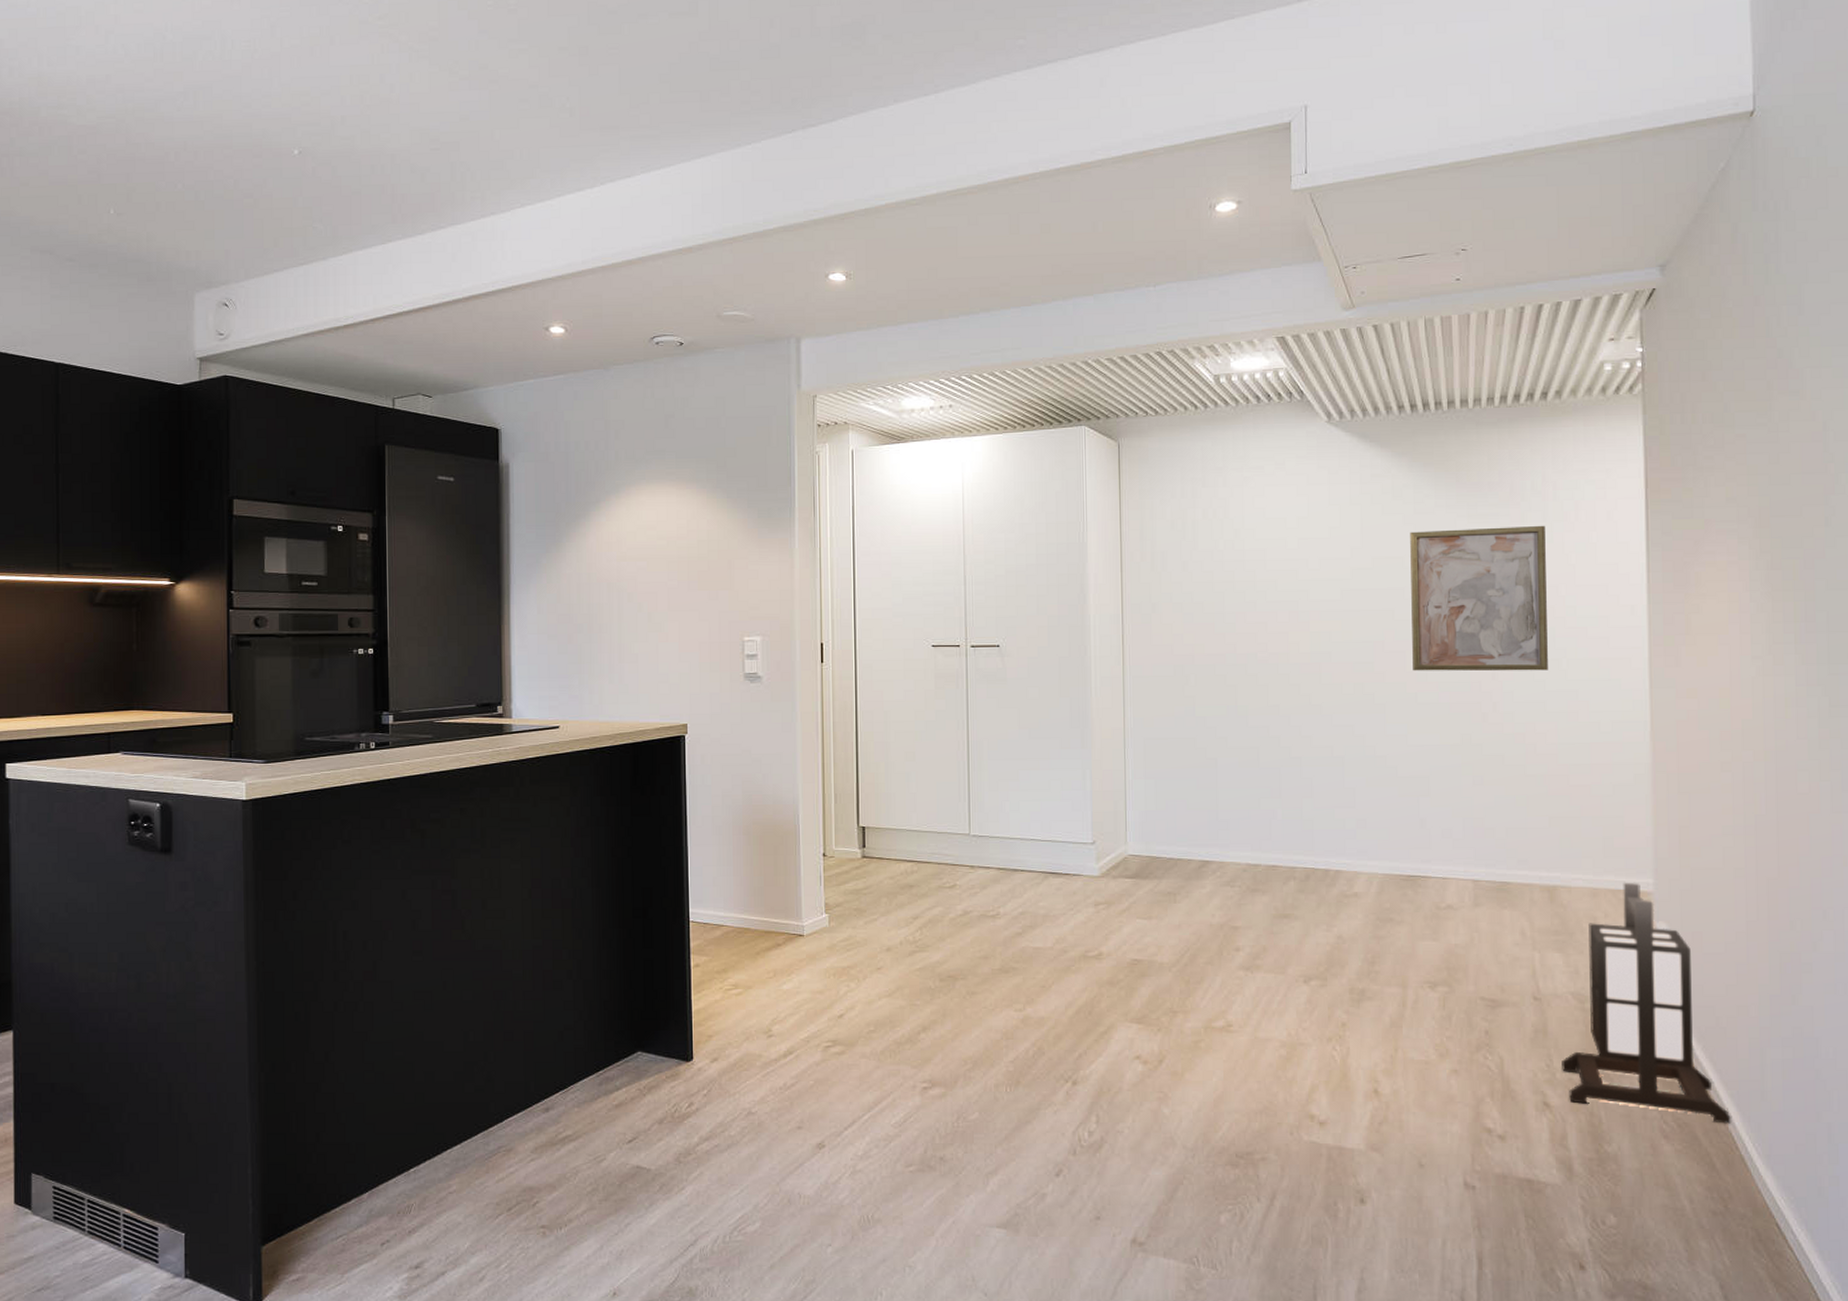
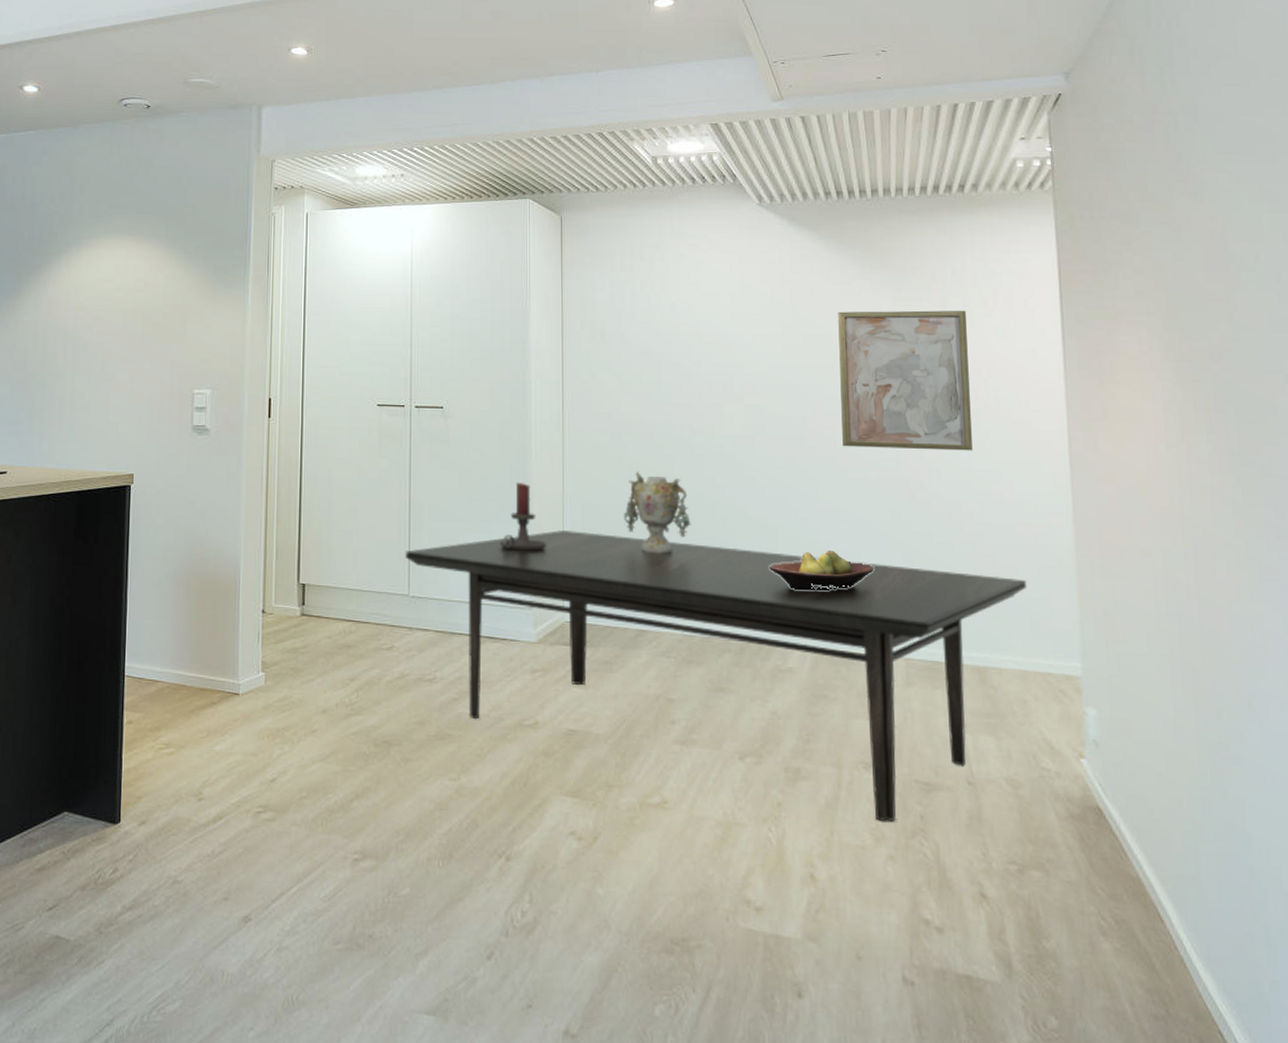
dining table: none [965,765,1601,1037] -> present [405,530,1027,821]
candle holder: none [1061,718,1109,787] -> present [500,482,547,551]
vase: none [1187,703,1255,785] -> present [624,471,691,554]
fruit bowl: none [1335,776,1443,817] -> present [769,551,874,591]
lantern: present [1562,882,1731,1124] -> none [997,665,1169,922]

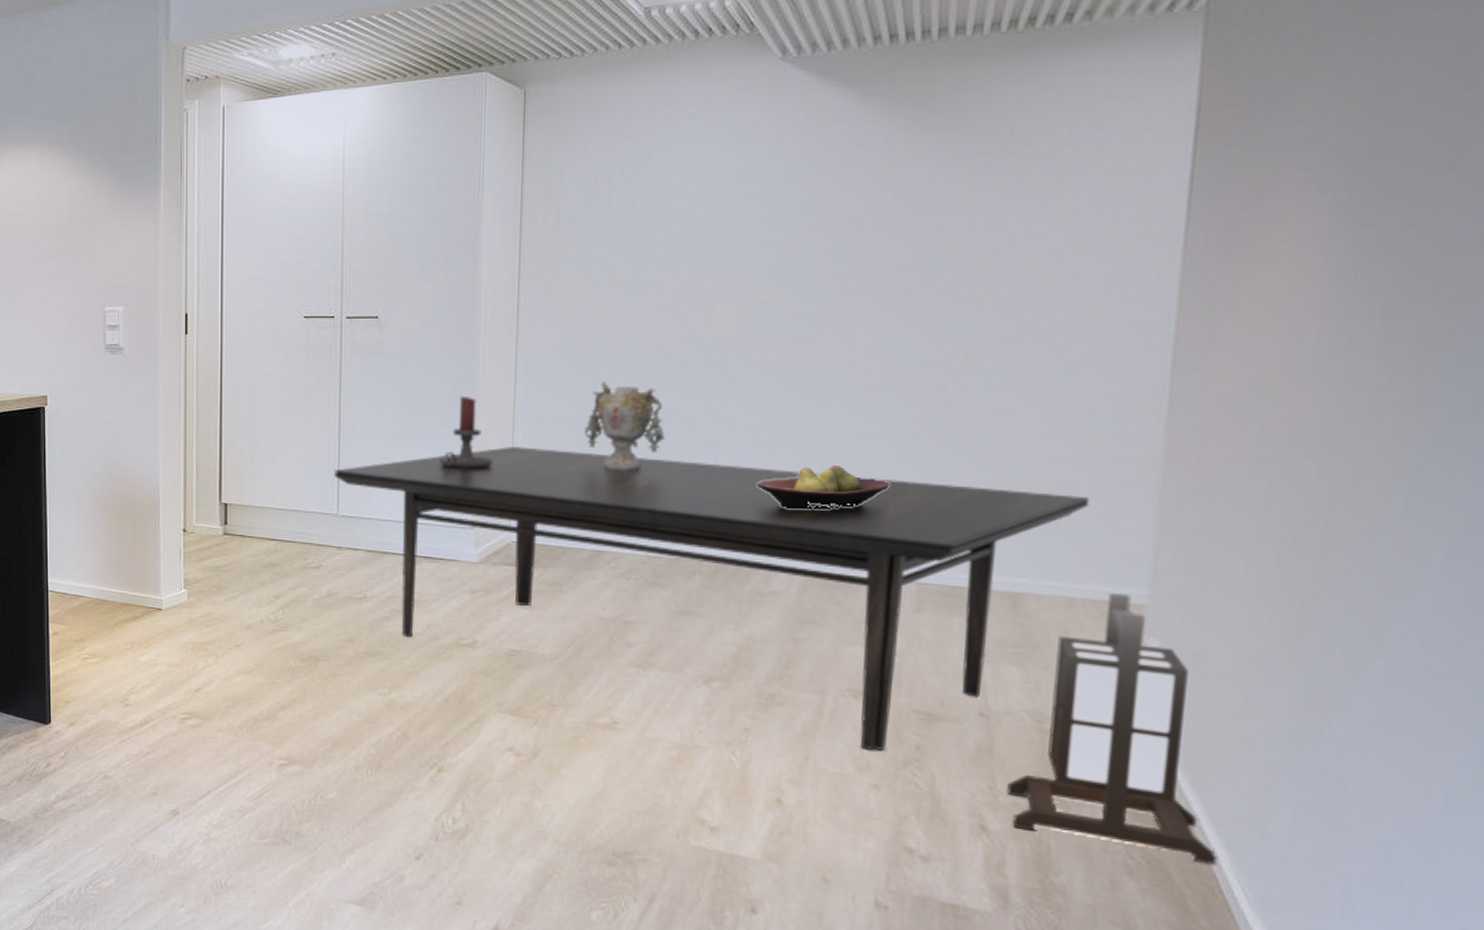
wall art: present [838,310,972,451] -> none [864,176,1053,349]
lantern: none [997,665,1169,922] -> present [1007,592,1218,865]

